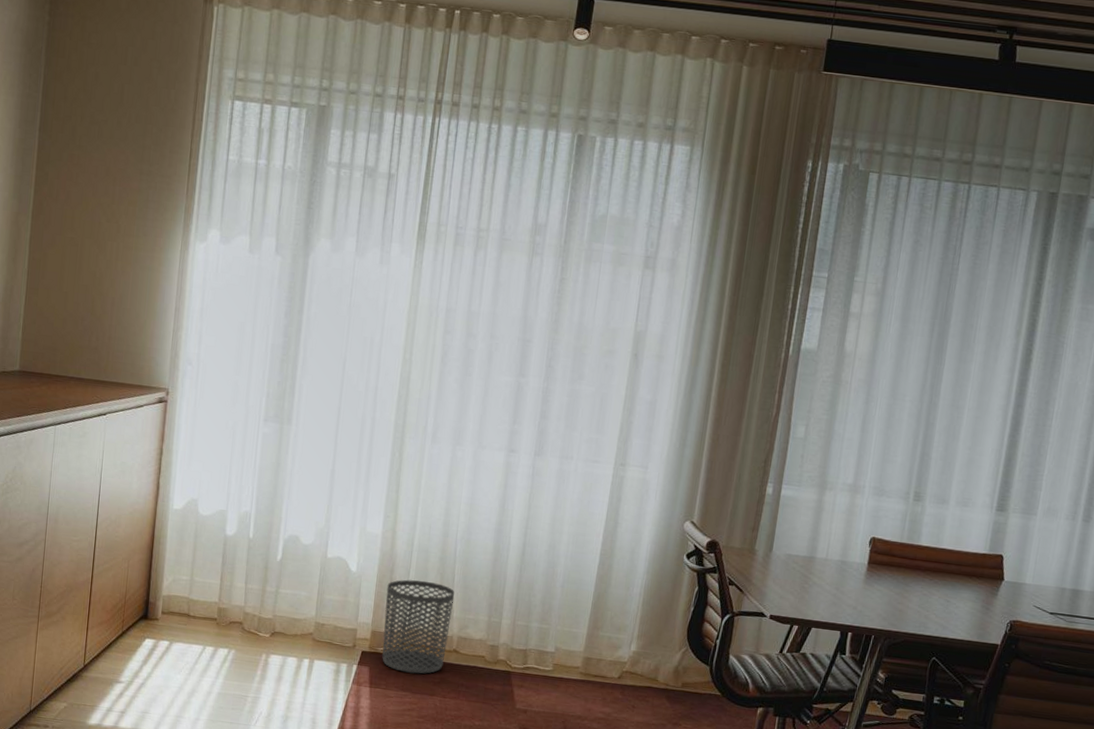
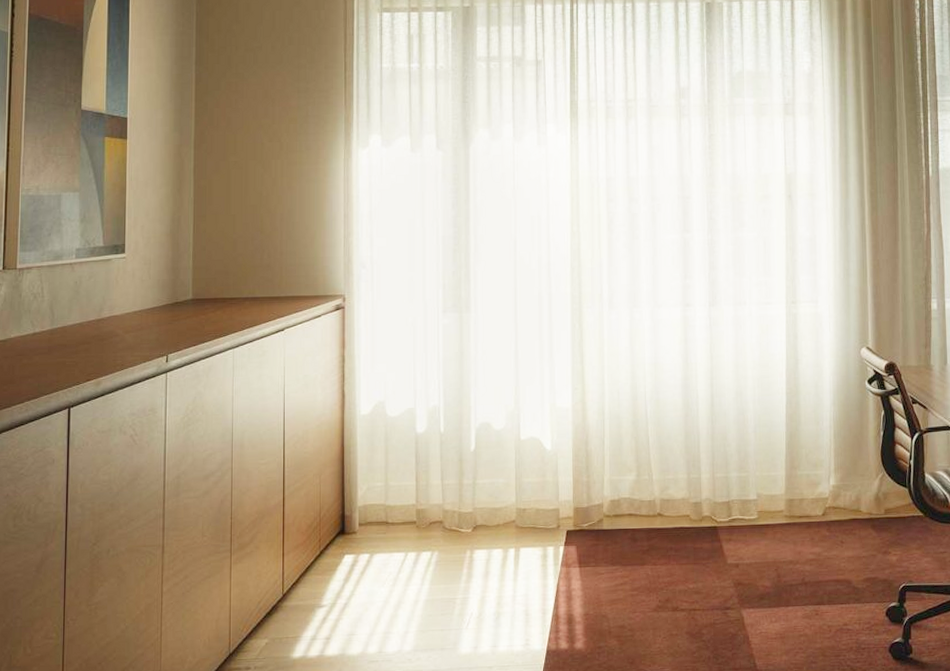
waste bin: present [382,579,455,674] -> none [583,447,652,546]

